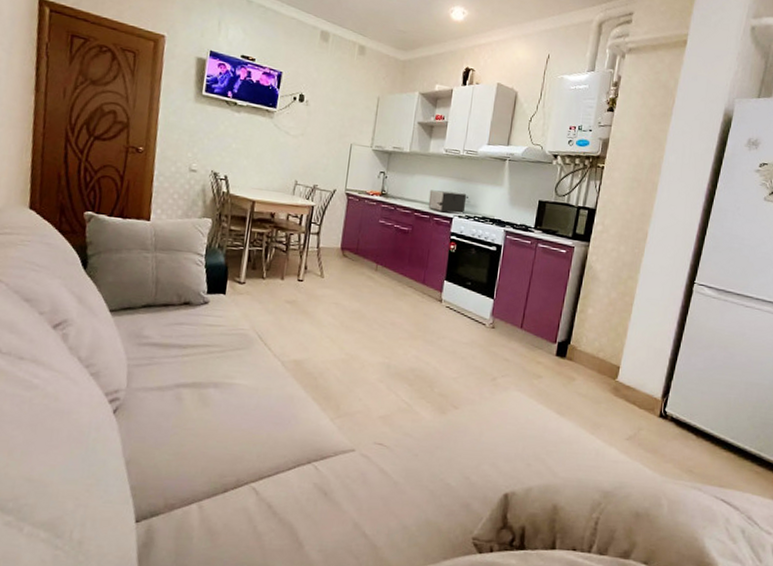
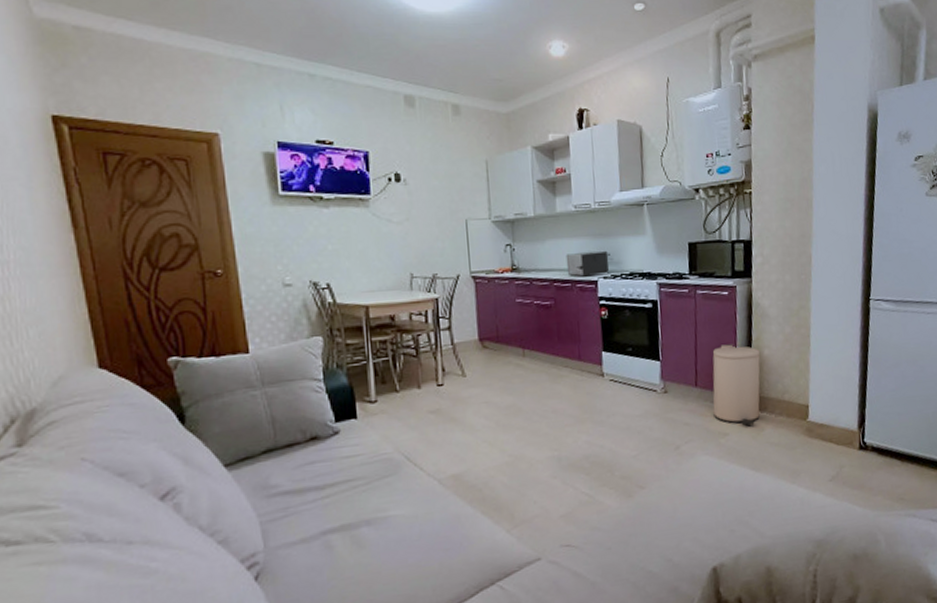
pedal bin: none [532,296,585,373] -> present [712,344,761,426]

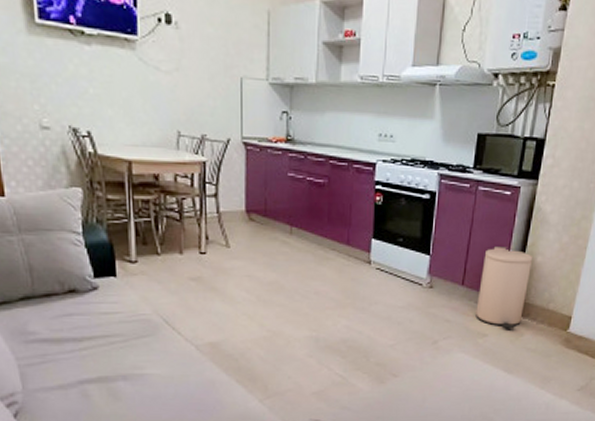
toaster: present [566,250,610,277] -> none [345,129,391,158]

